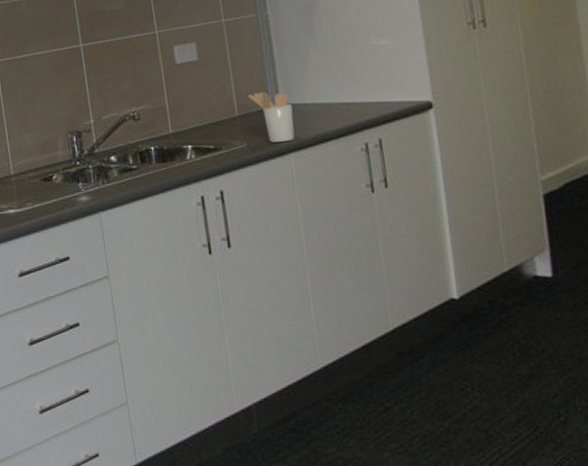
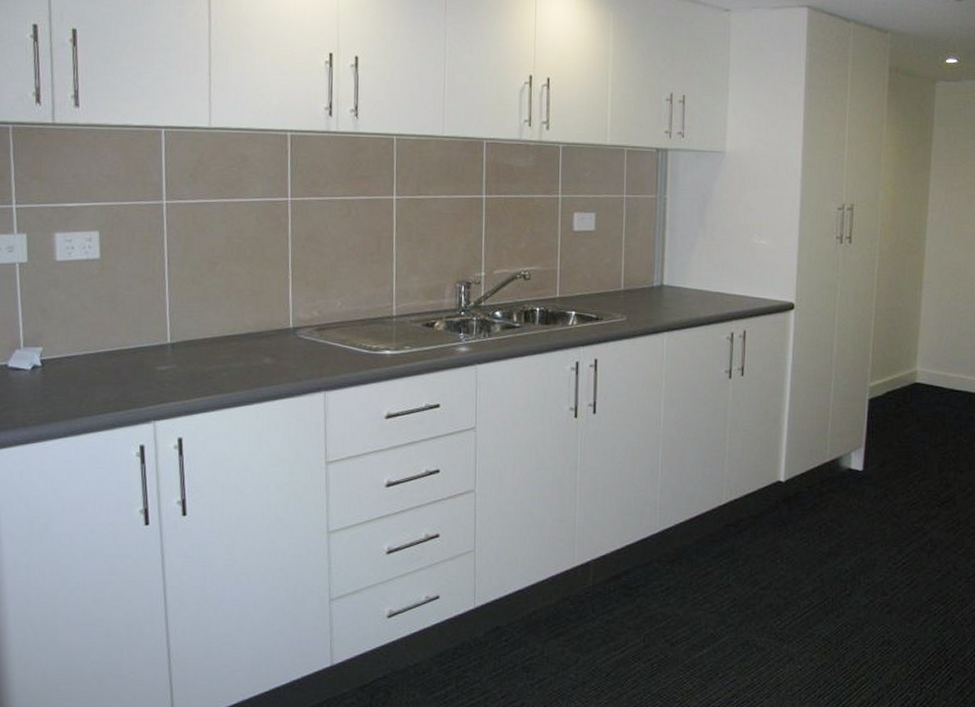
utensil holder: present [248,92,295,143] -> none [636,271,673,321]

